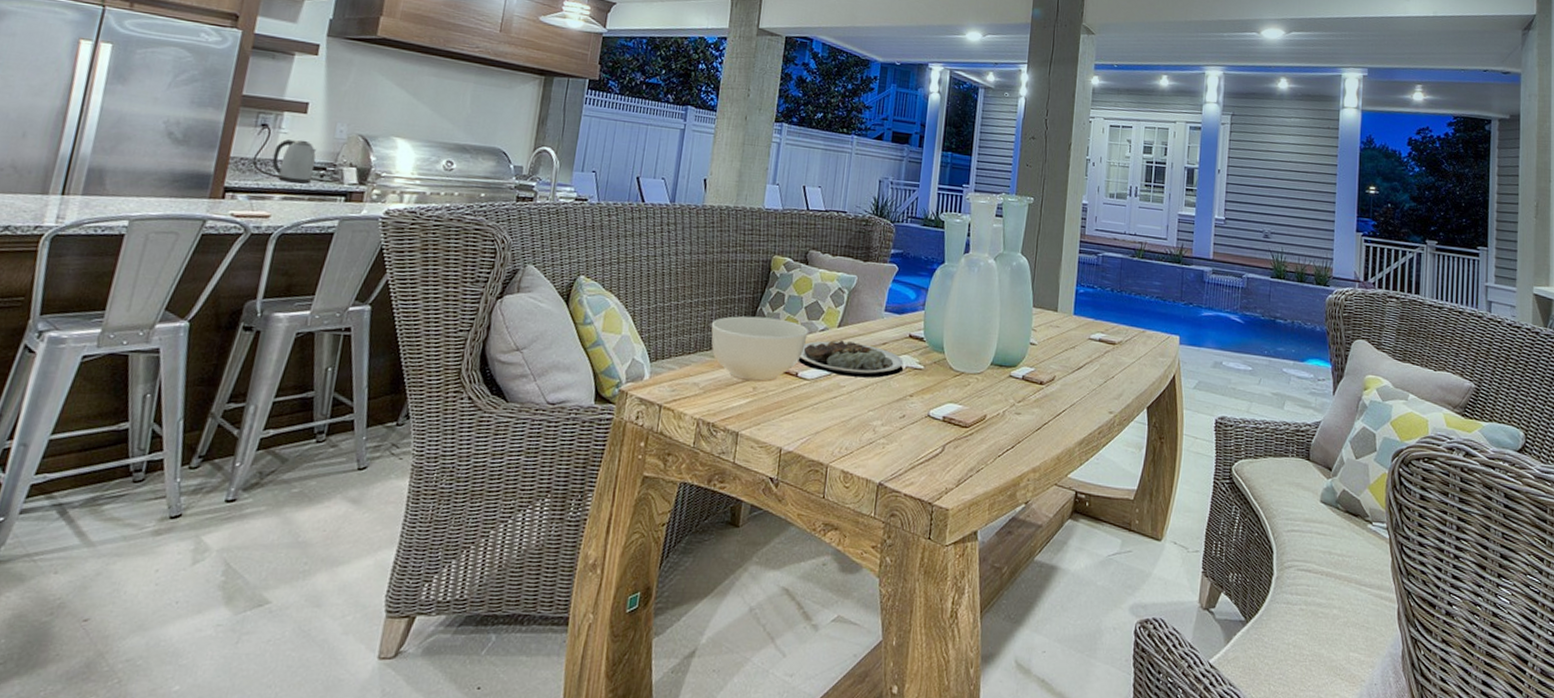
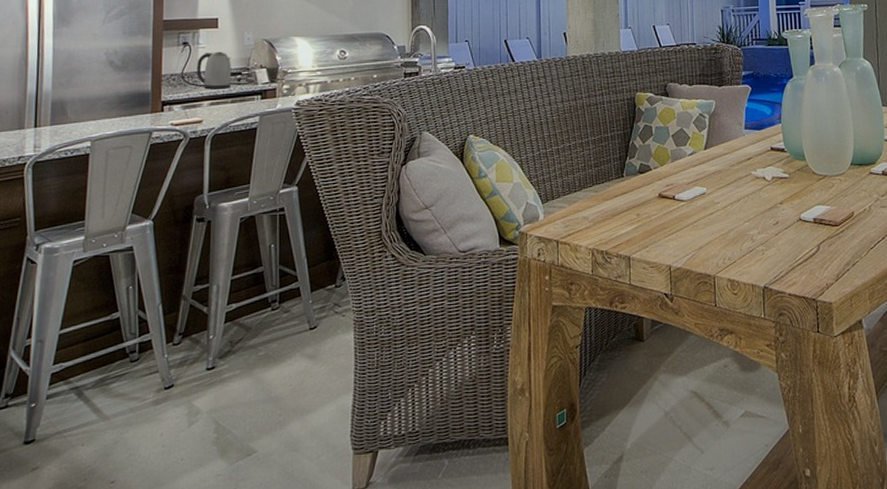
bowl: present [711,316,809,382] -> none [590,149,678,210]
plate: present [798,340,904,378] -> none [673,160,771,193]

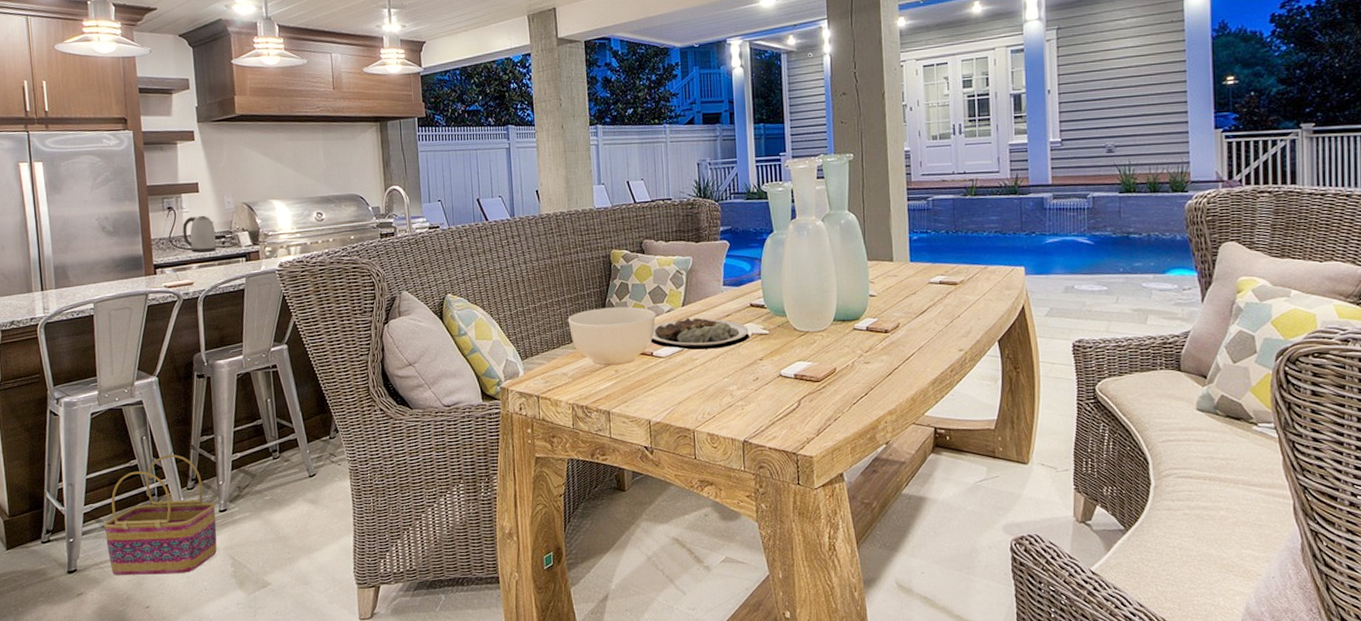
basket: none [73,306,203,445] -> present [103,454,217,575]
bowl: none [590,149,678,210] -> present [567,306,656,366]
plate: none [673,160,771,193] -> present [651,317,750,350]

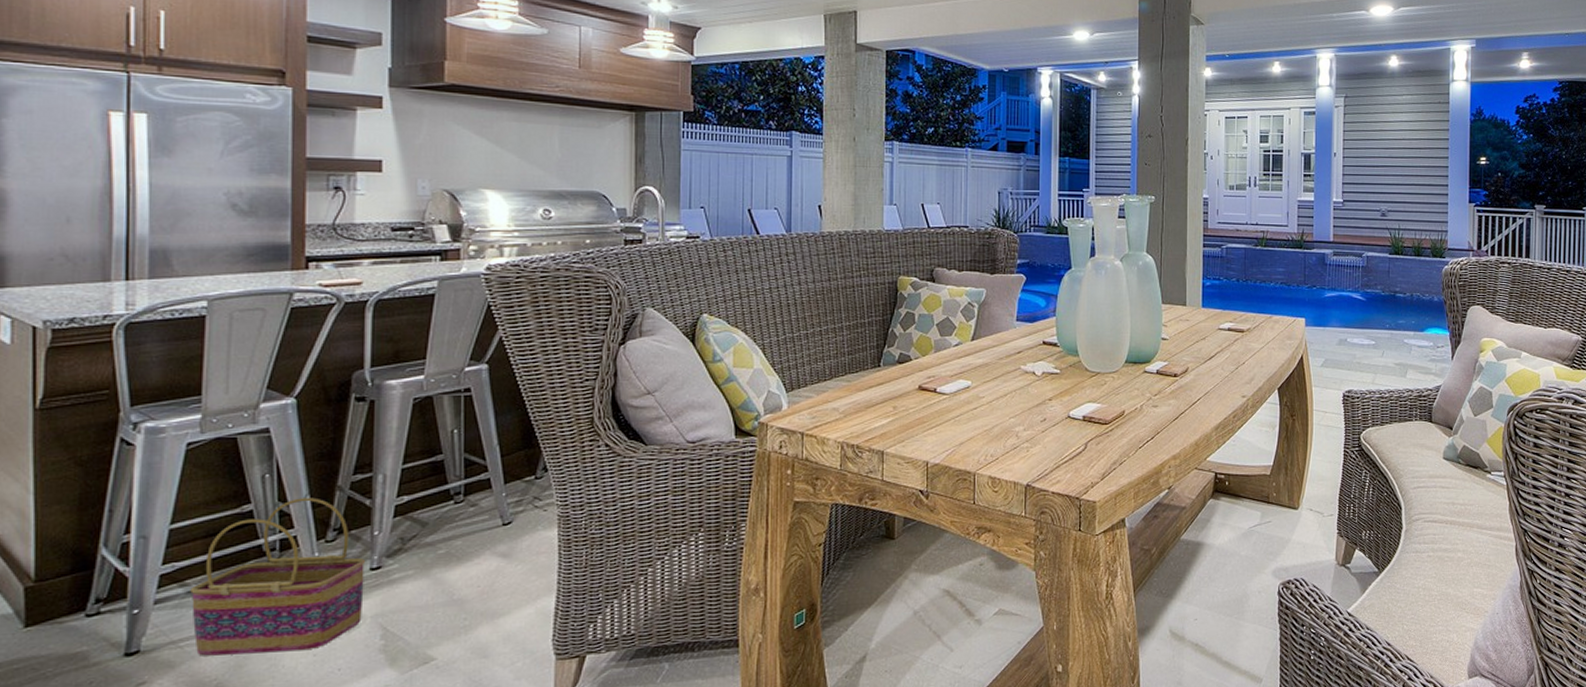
kettle: present [182,215,217,253] -> none [353,200,401,246]
bowl: present [567,306,656,366] -> none [843,338,942,402]
plate: present [651,317,750,350] -> none [935,352,1041,387]

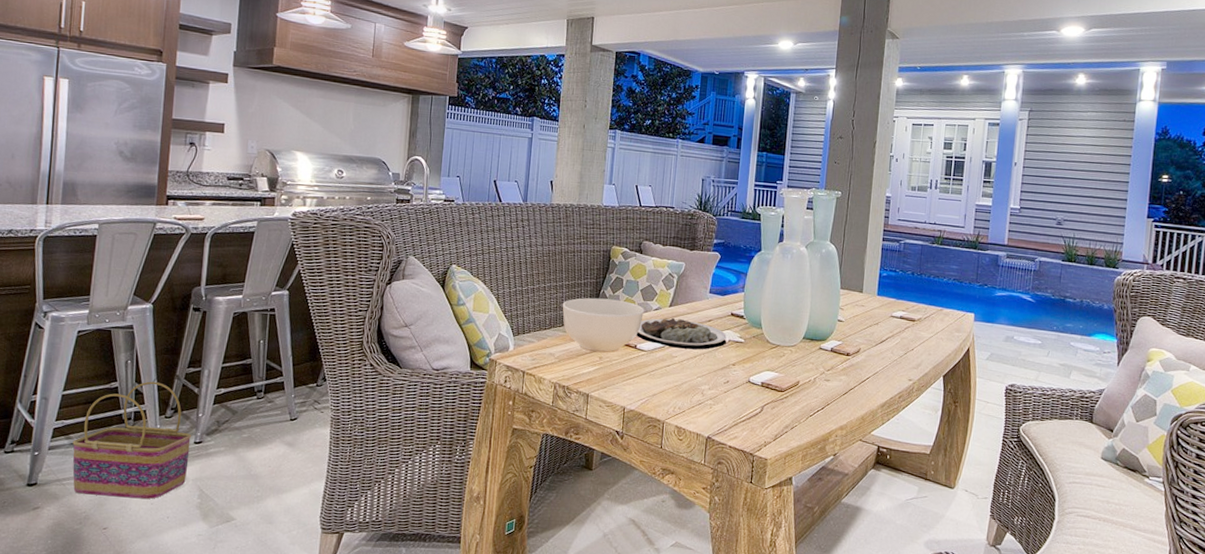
bowl: none [843,338,942,402] -> present [562,297,644,353]
plate: none [935,352,1041,387] -> present [636,317,727,350]

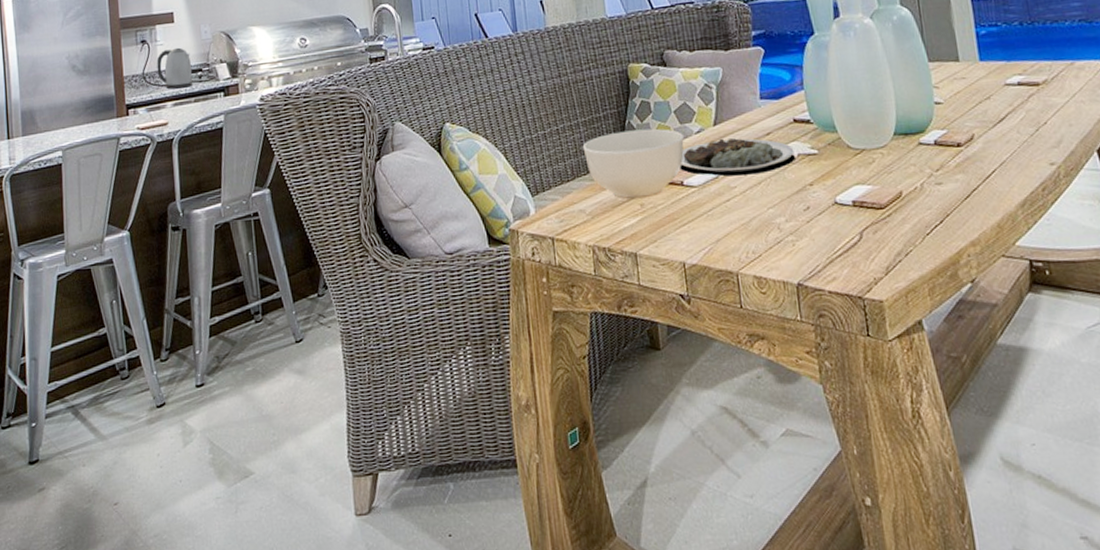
basket: present [72,381,192,499] -> none [69,320,194,466]
kettle: none [201,155,235,192] -> present [156,47,193,89]

